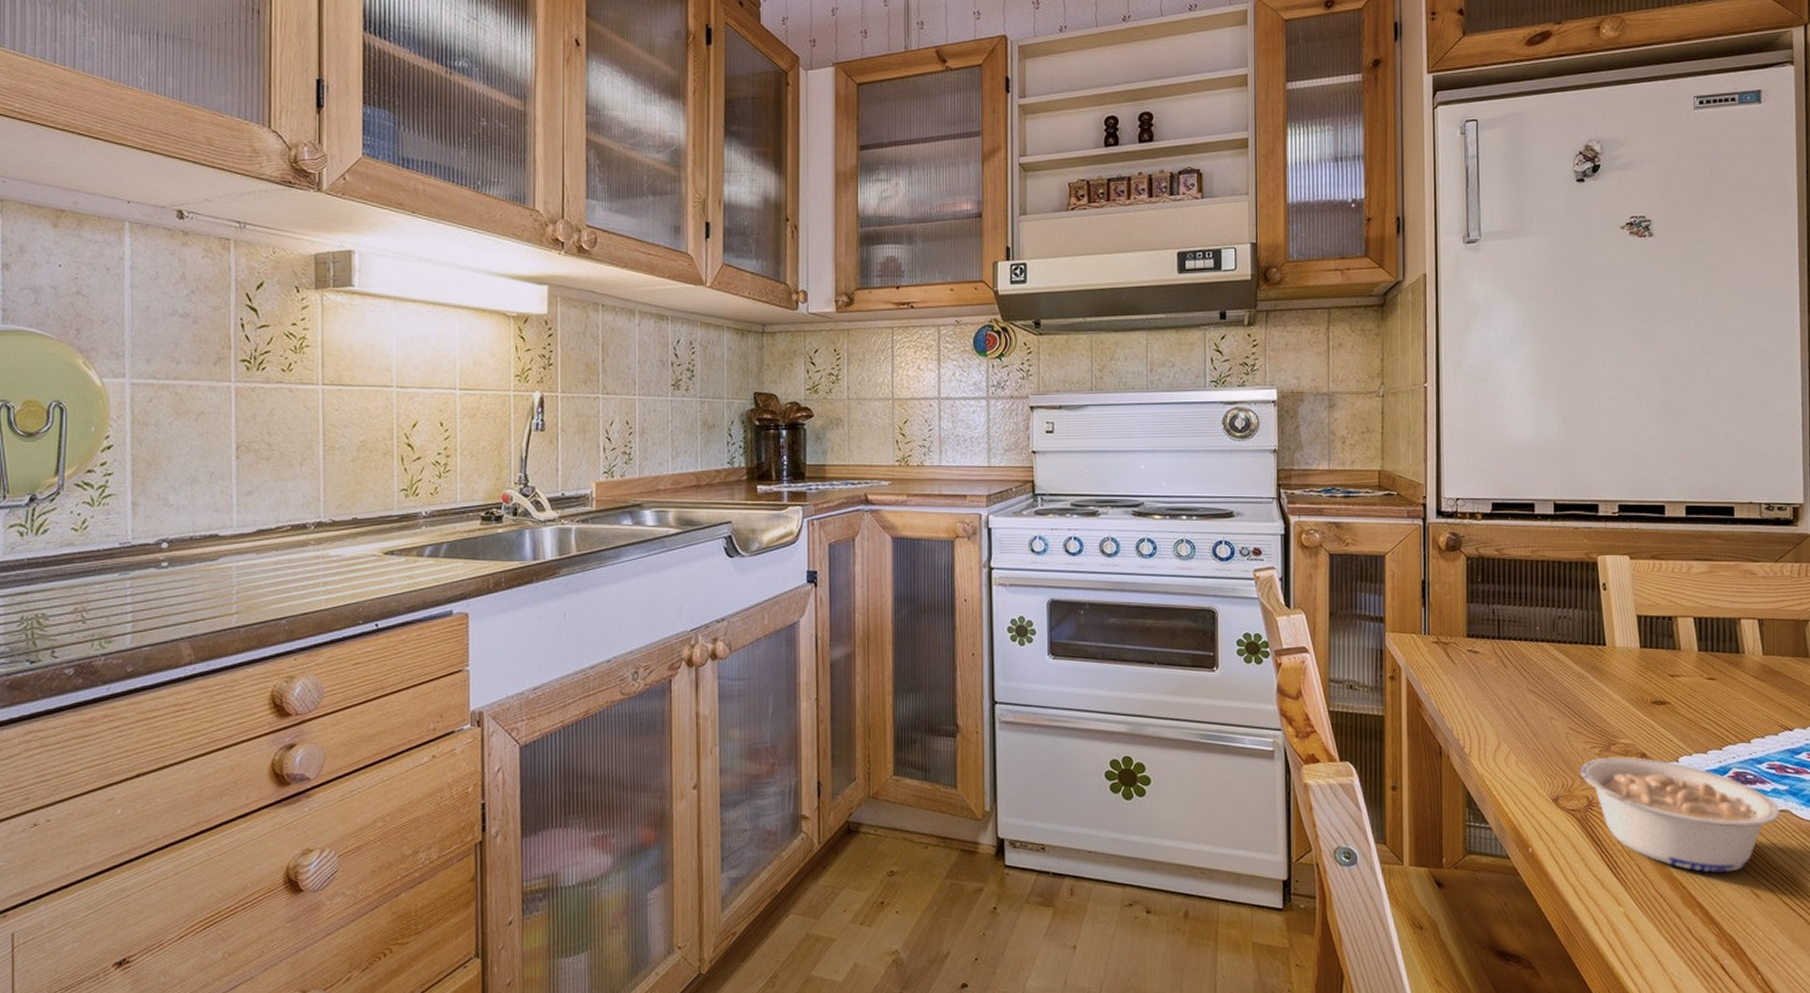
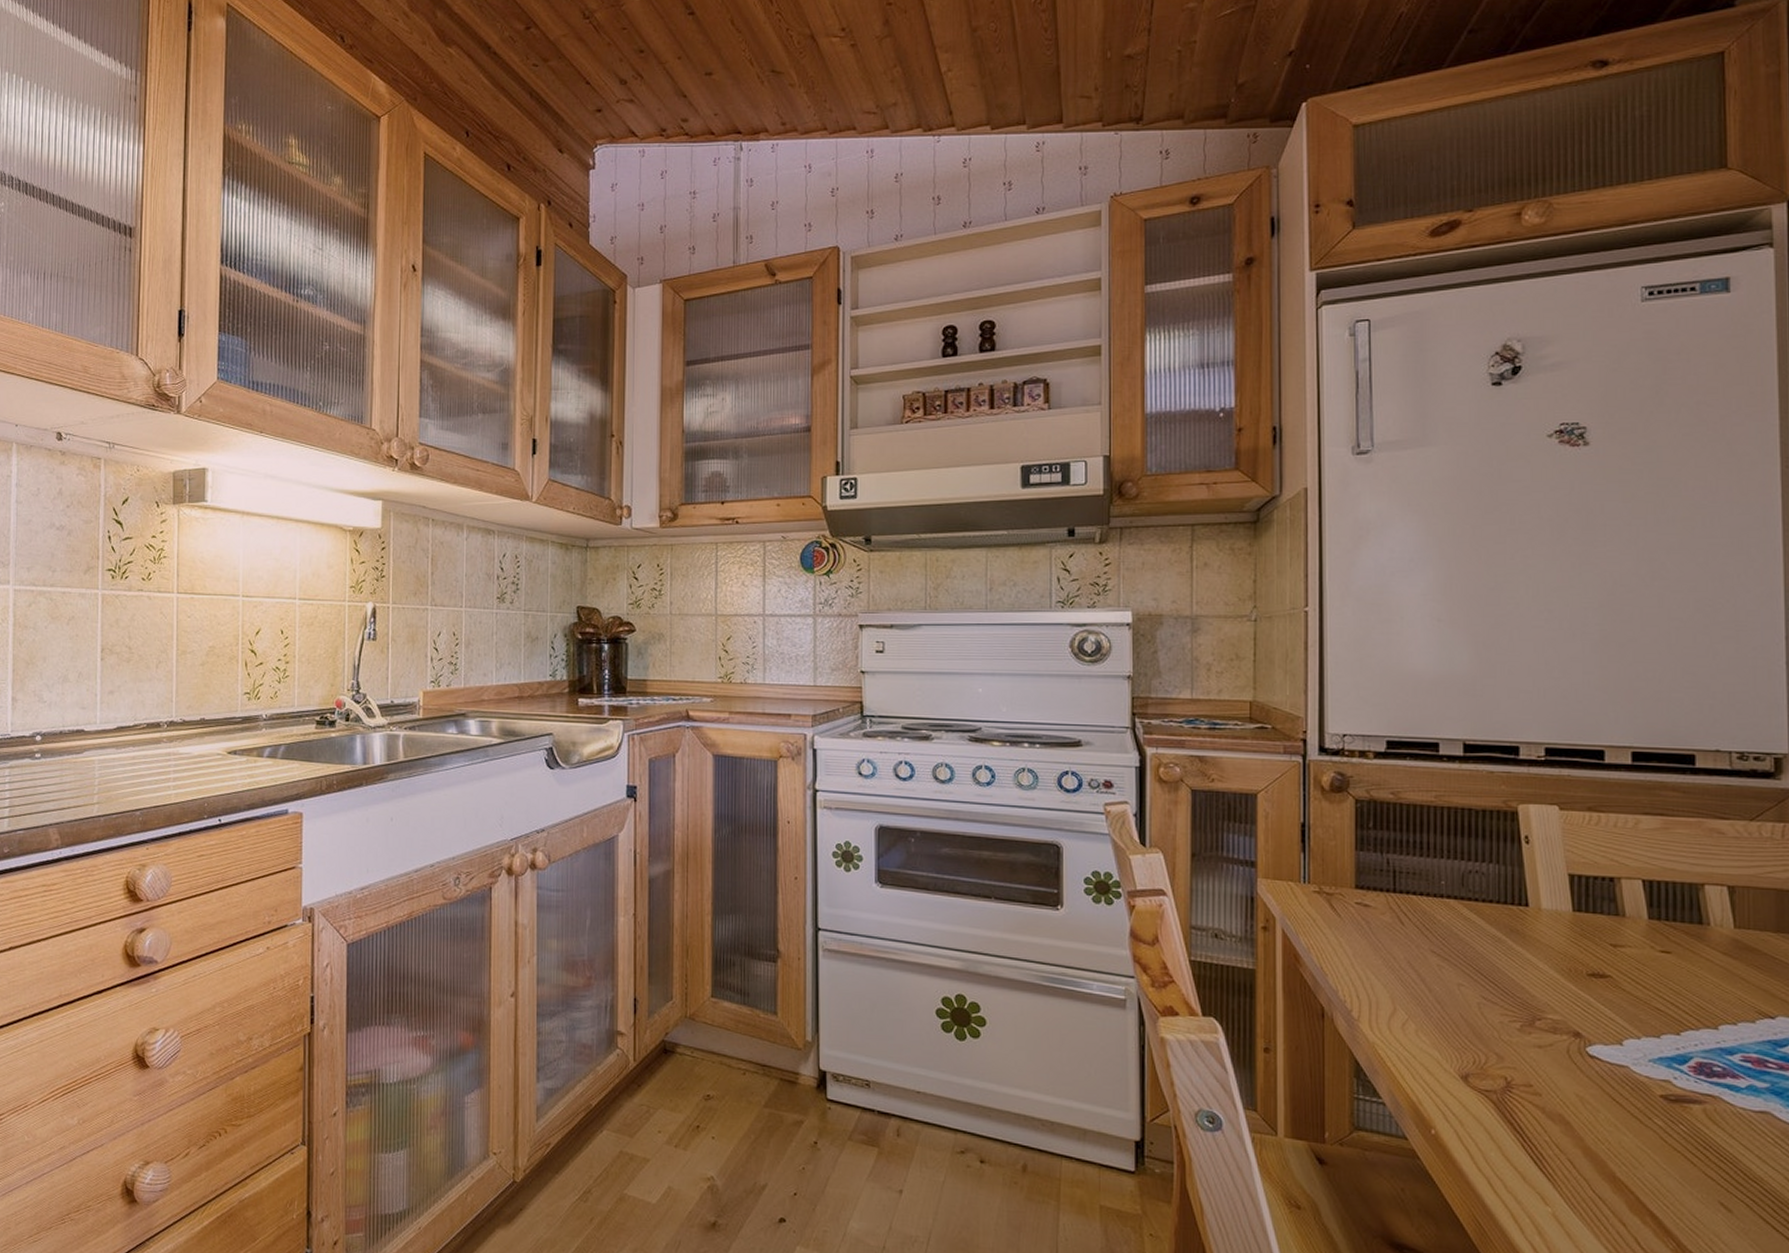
legume: present [1580,757,1780,873] -> none [1496,1033,1759,1179]

